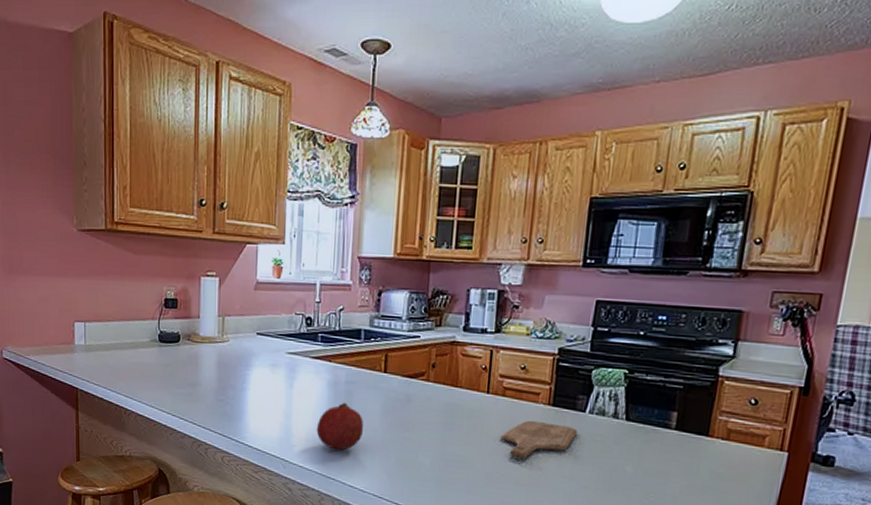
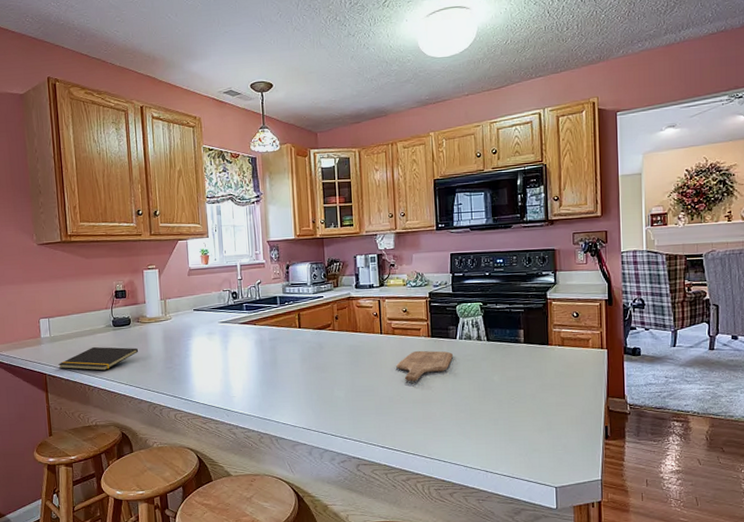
notepad: none [92,363,187,394] -> present [58,346,139,371]
fruit: present [316,402,363,451] -> none [250,355,288,396]

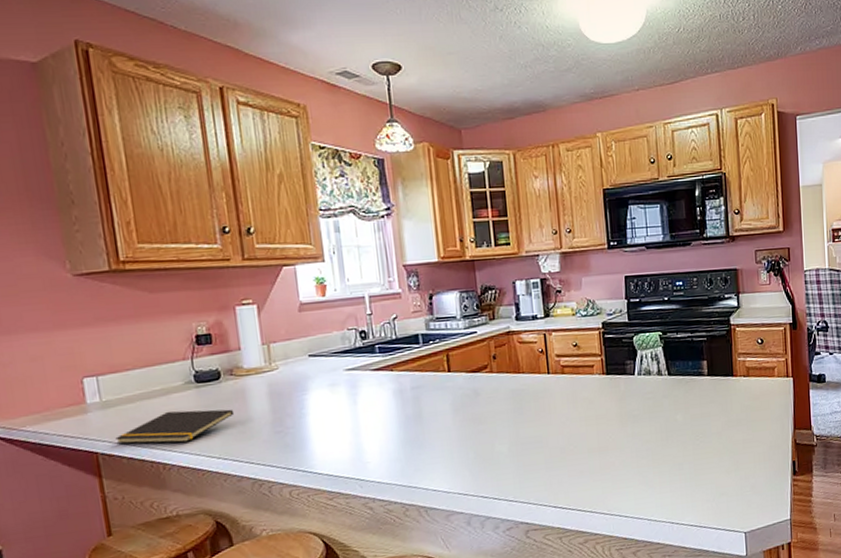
cutting board: present [395,350,454,382] -> none [566,390,632,429]

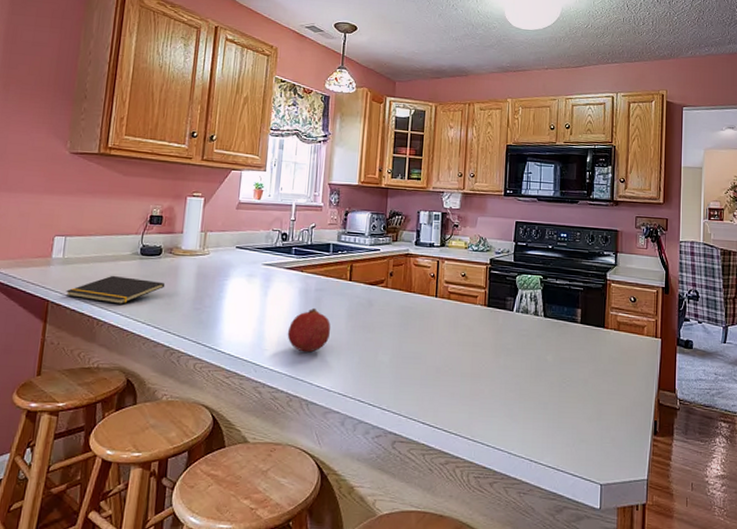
fruit: none [388,408,437,458] -> present [287,307,330,353]

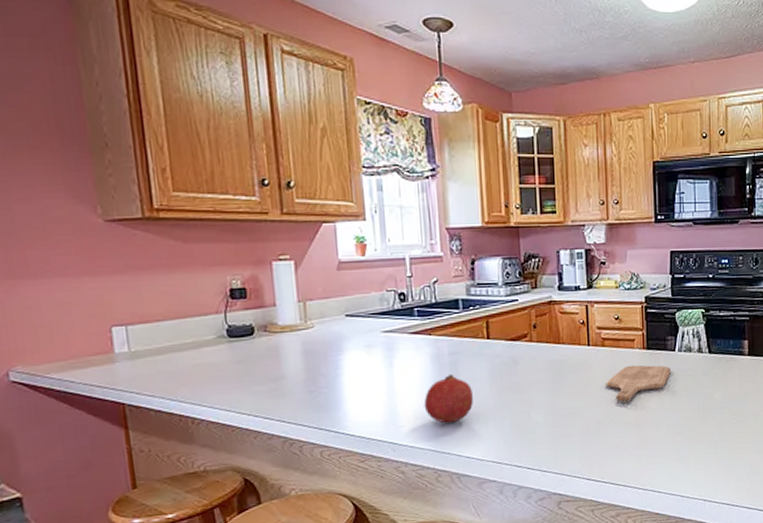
notepad: present [65,275,165,304] -> none [143,364,267,398]
cutting board: none [447,319,509,353] -> present [605,364,672,402]

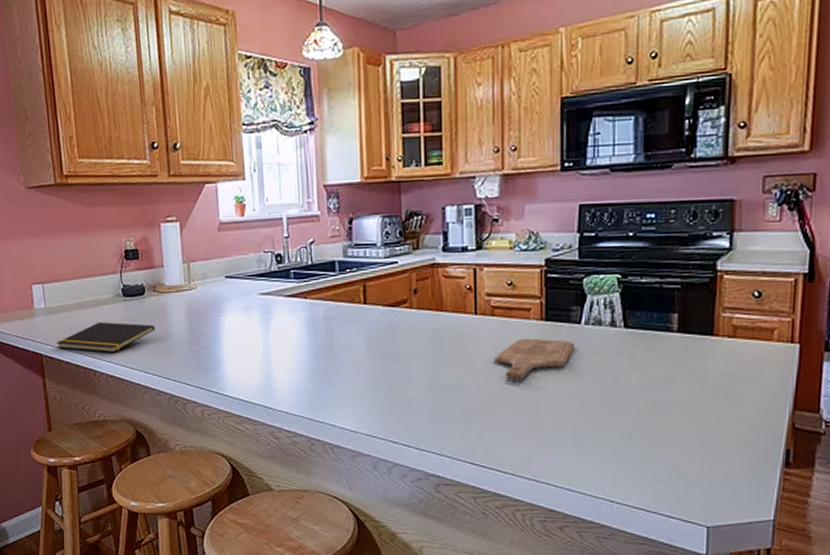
notepad: none [143,364,267,398] -> present [56,321,156,353]
fruit: present [424,373,473,424] -> none [298,339,348,391]

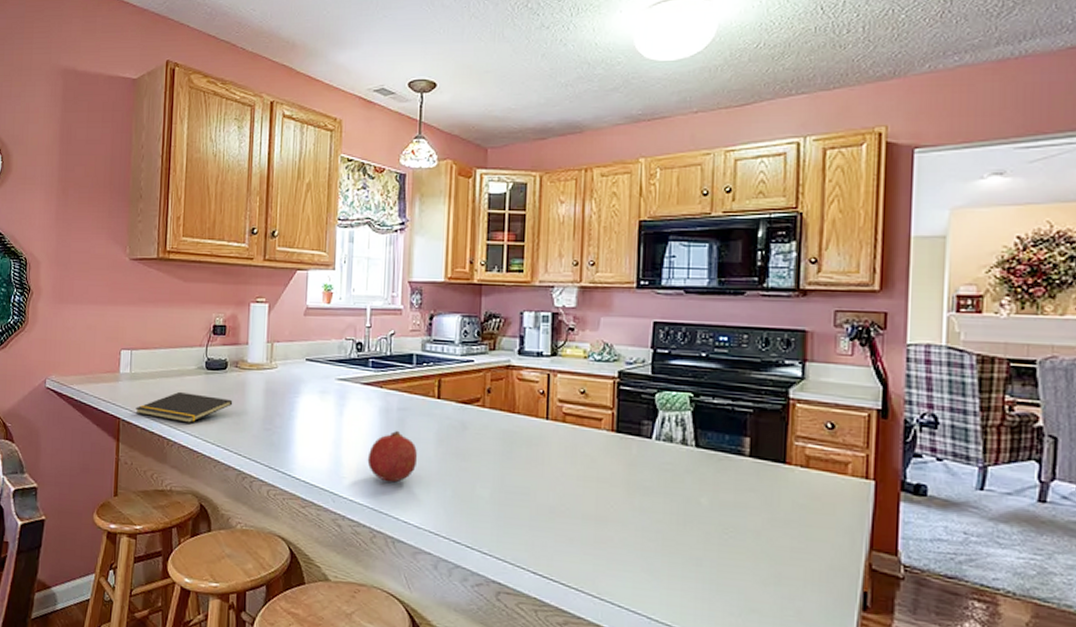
fruit: none [298,339,348,391] -> present [367,430,417,483]
cutting board: present [493,338,576,380] -> none [562,447,646,490]

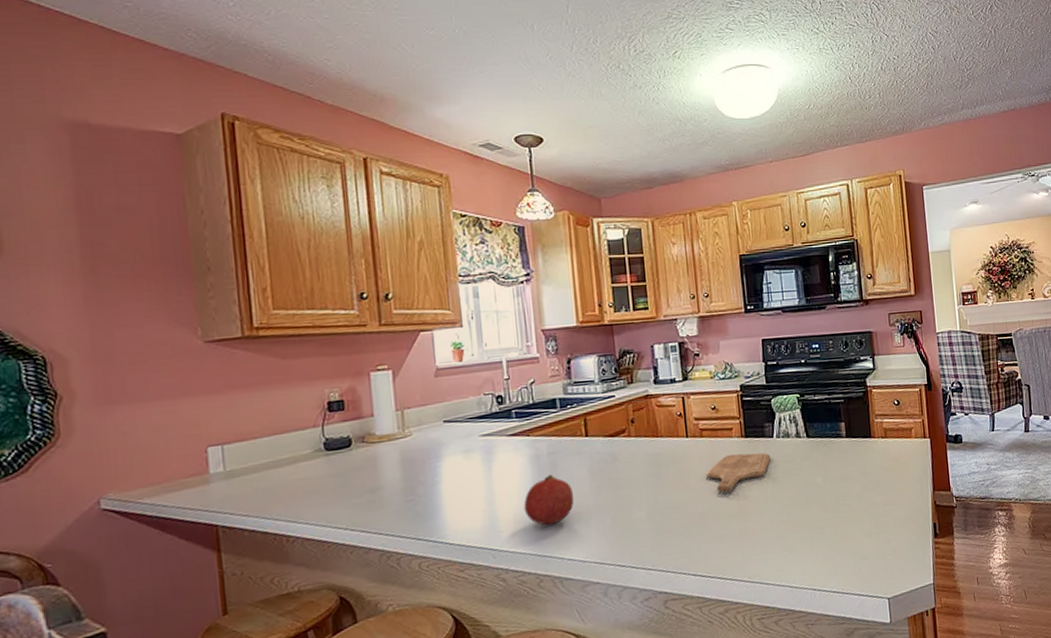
notepad: present [135,391,233,423] -> none [238,477,365,516]
cutting board: none [562,447,646,490] -> present [705,453,771,493]

